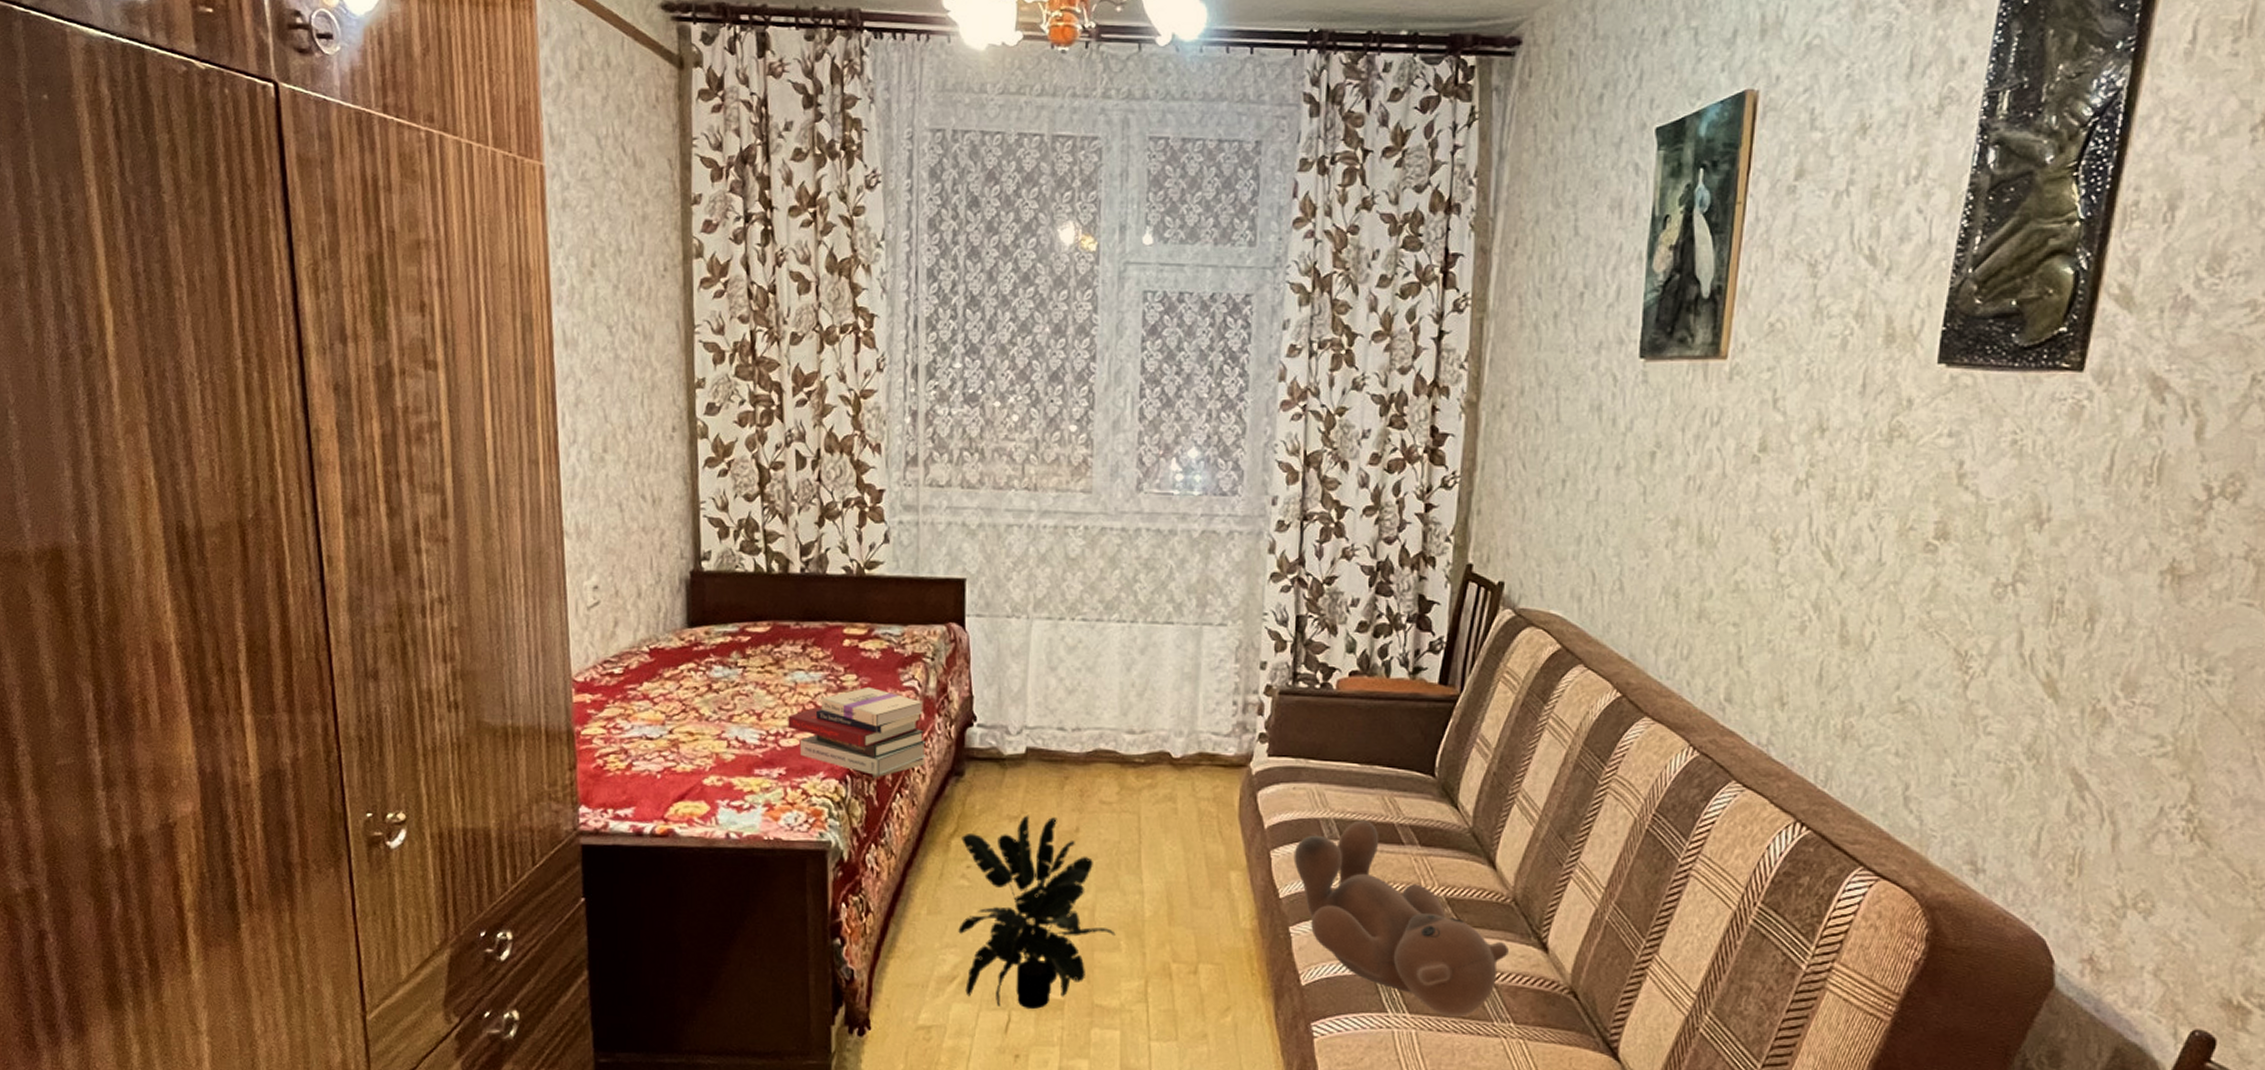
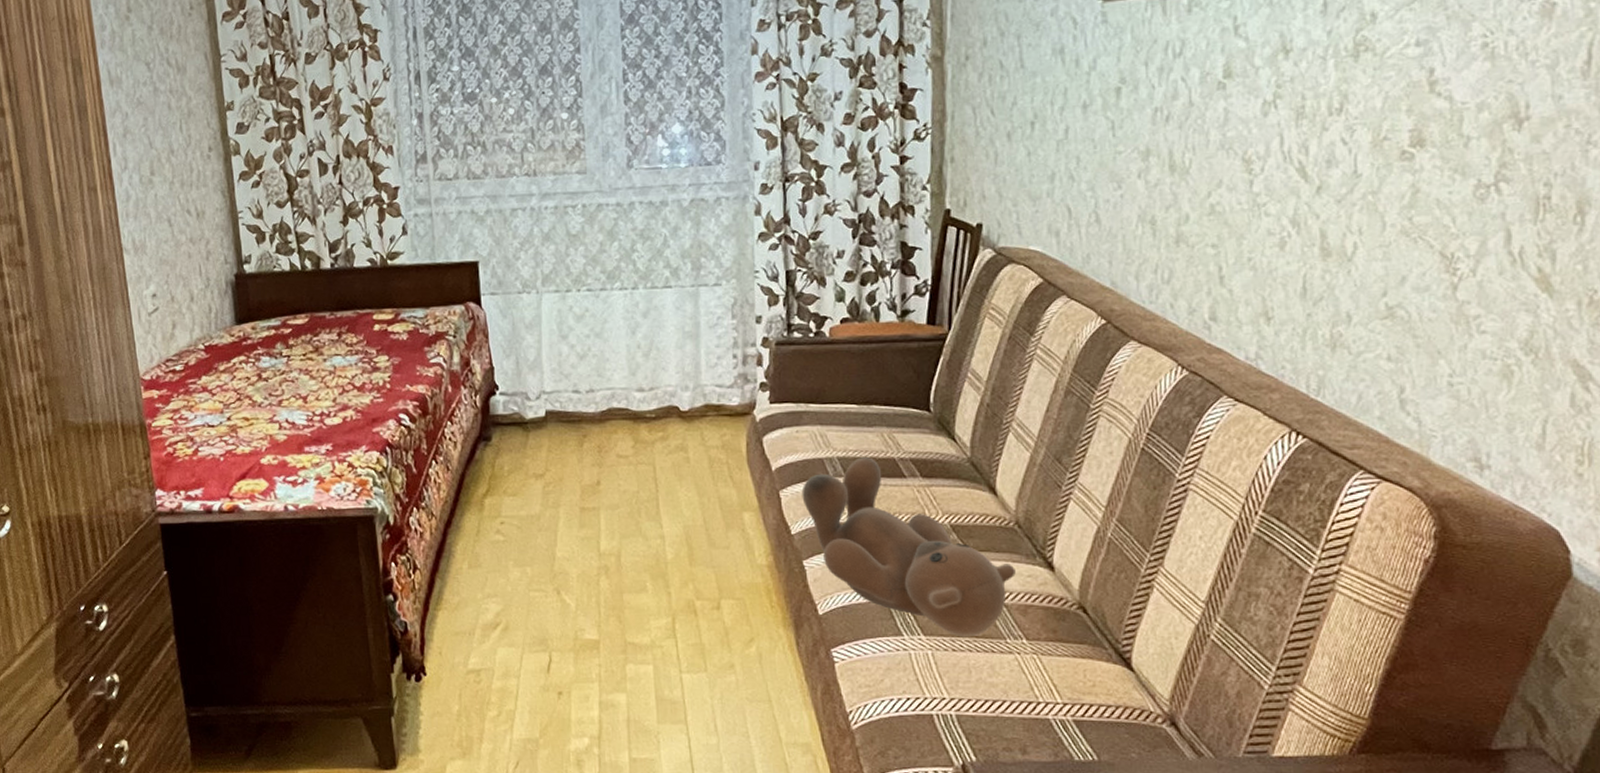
books: present [788,686,927,779] -> none [330,365,457,449]
potted plant: present [958,815,1116,1010] -> none [493,472,642,650]

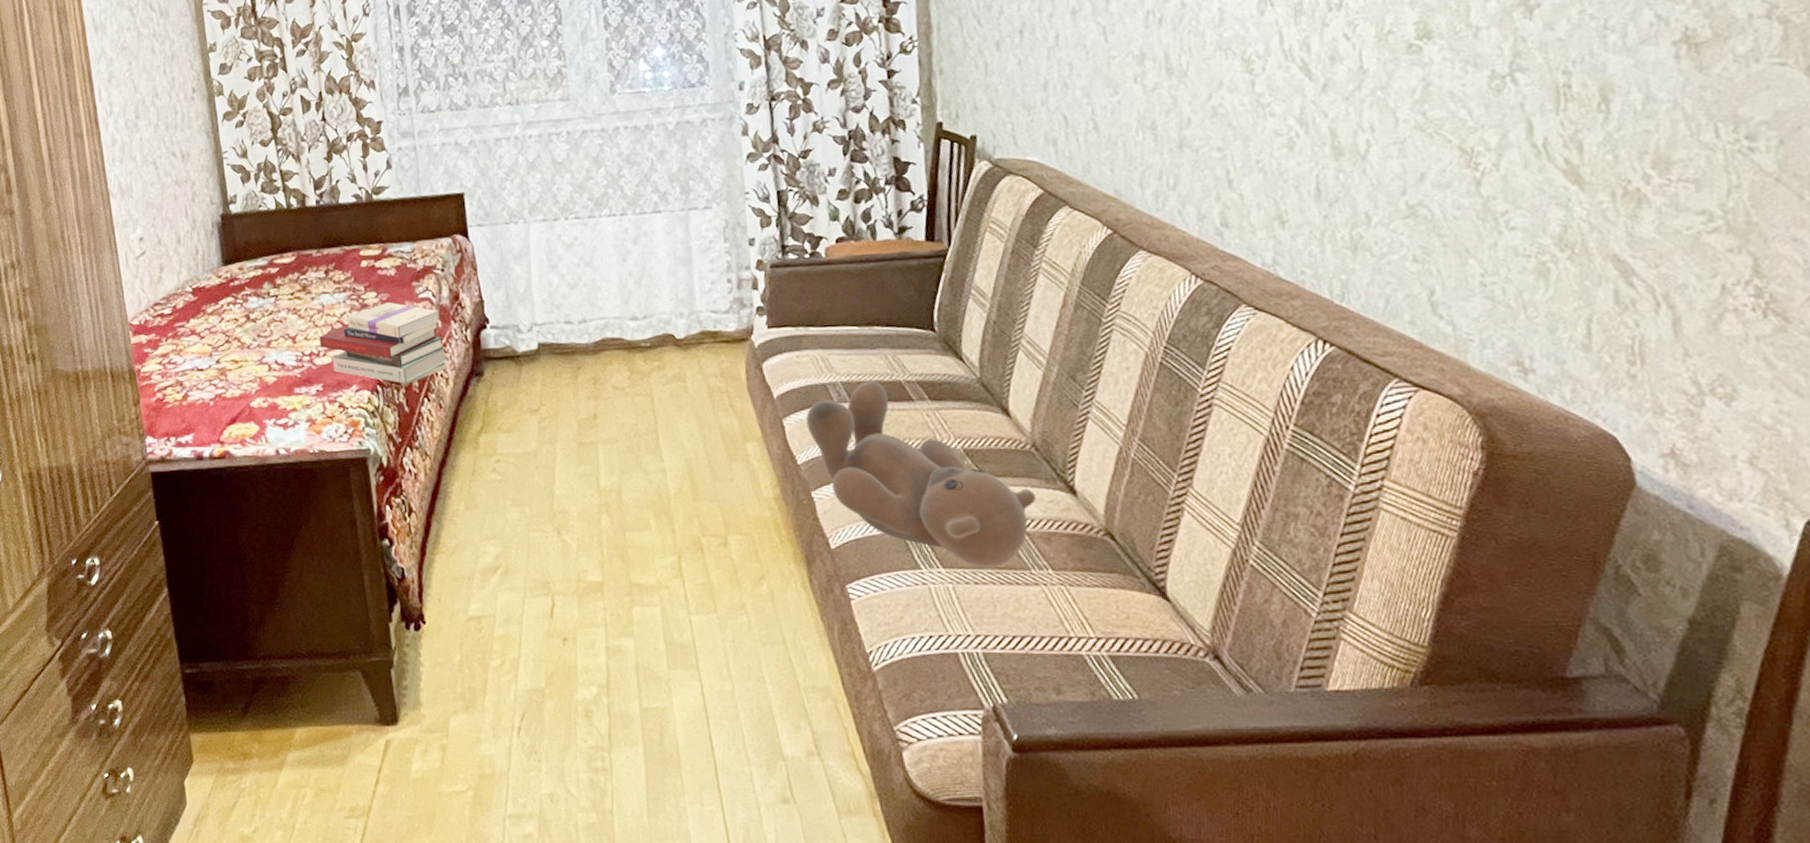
books: none [330,365,457,449] -> present [319,301,448,387]

